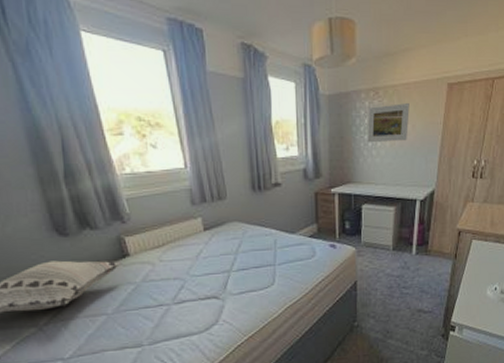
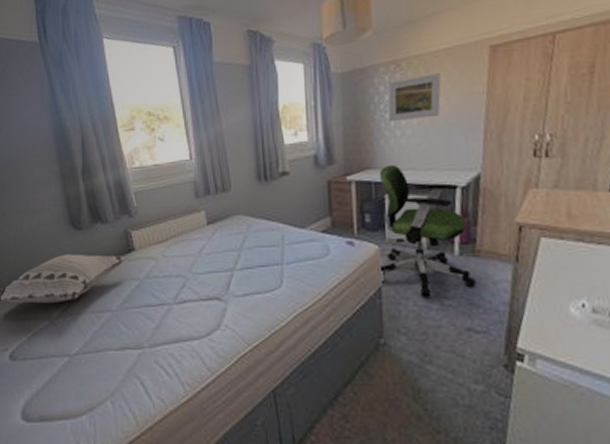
office chair: none [354,180,427,288] -> present [378,164,476,297]

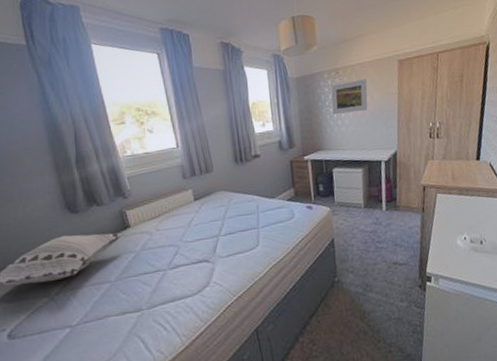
office chair: present [378,164,476,297] -> none [328,146,398,244]

